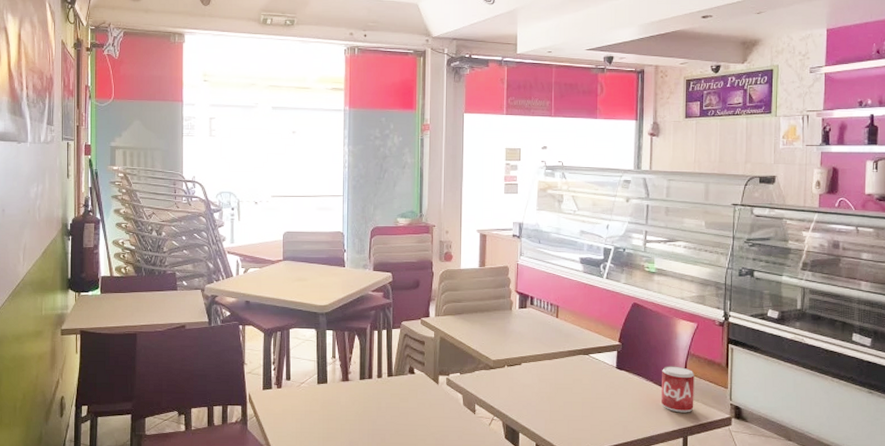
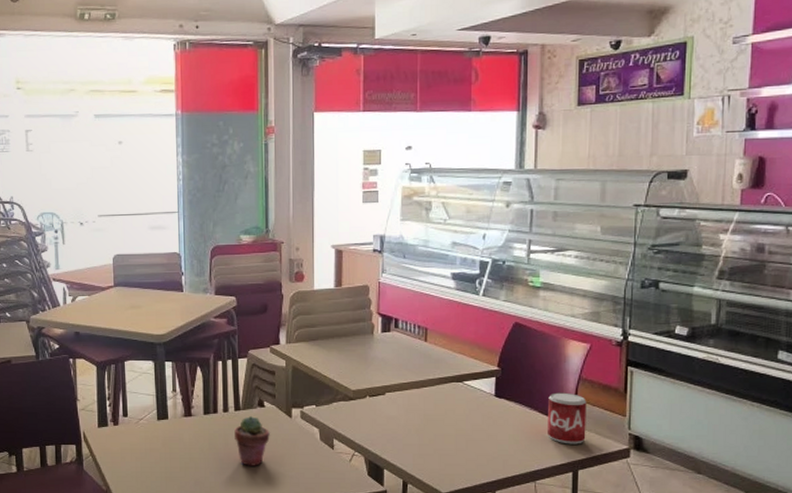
potted succulent: none [387,382,419,428] -> present [234,416,270,466]

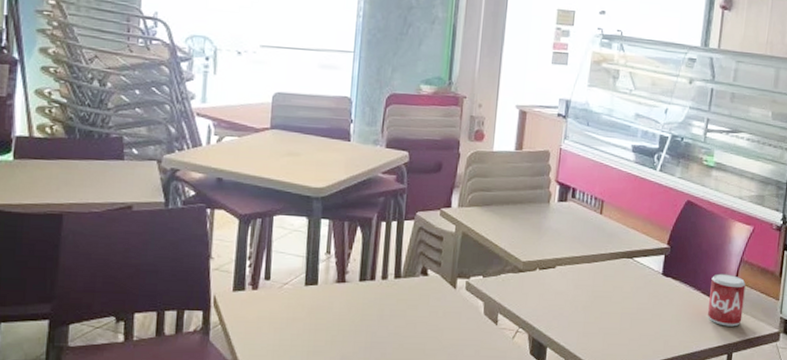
potted succulent: present [234,416,270,466] -> none [391,285,431,341]

